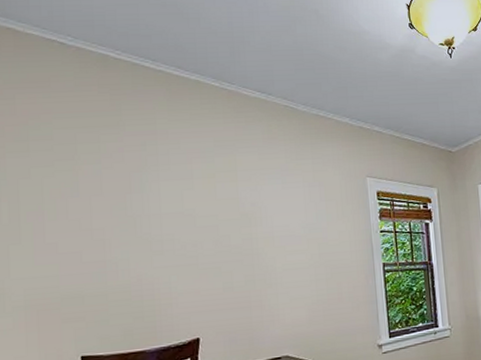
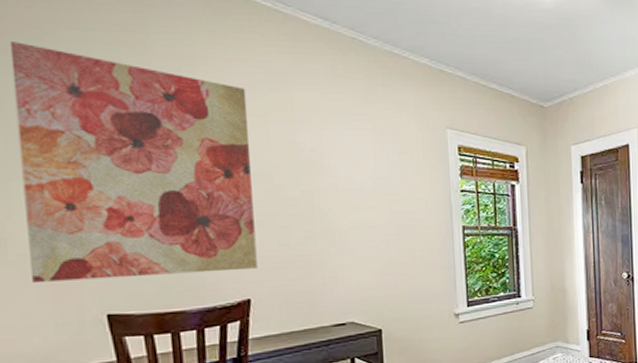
wall art: none [15,131,206,330] -> present [9,42,258,282]

